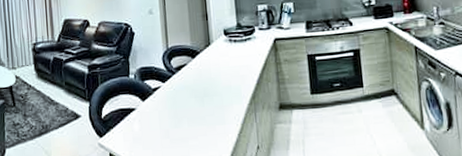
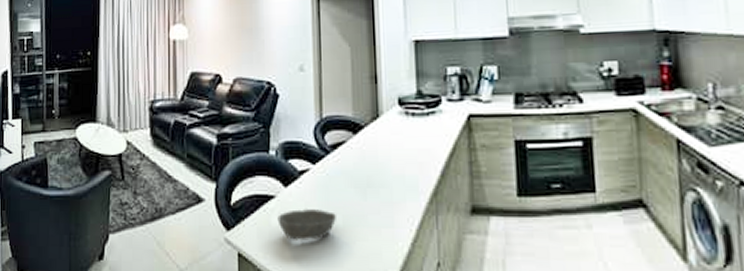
bowl: none [138,115,183,140] -> present [277,209,336,240]

